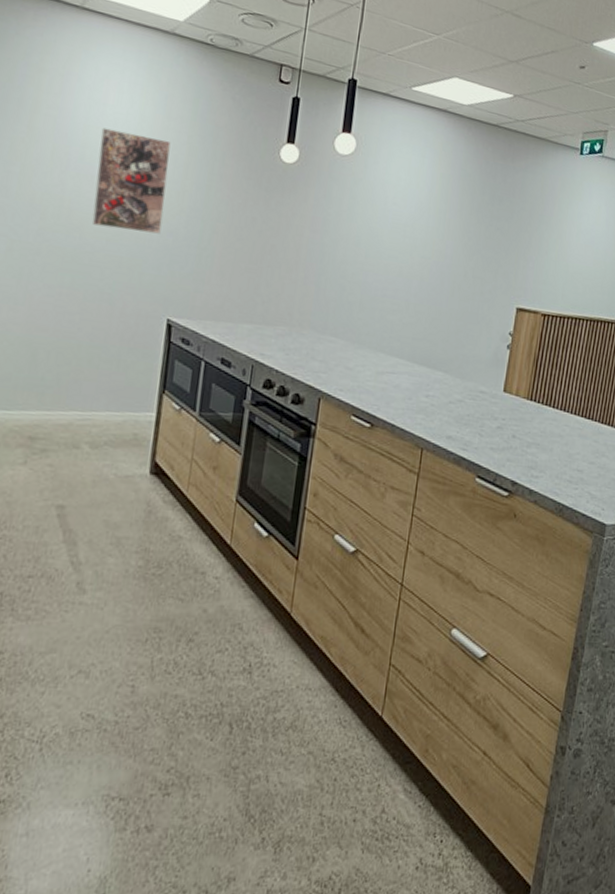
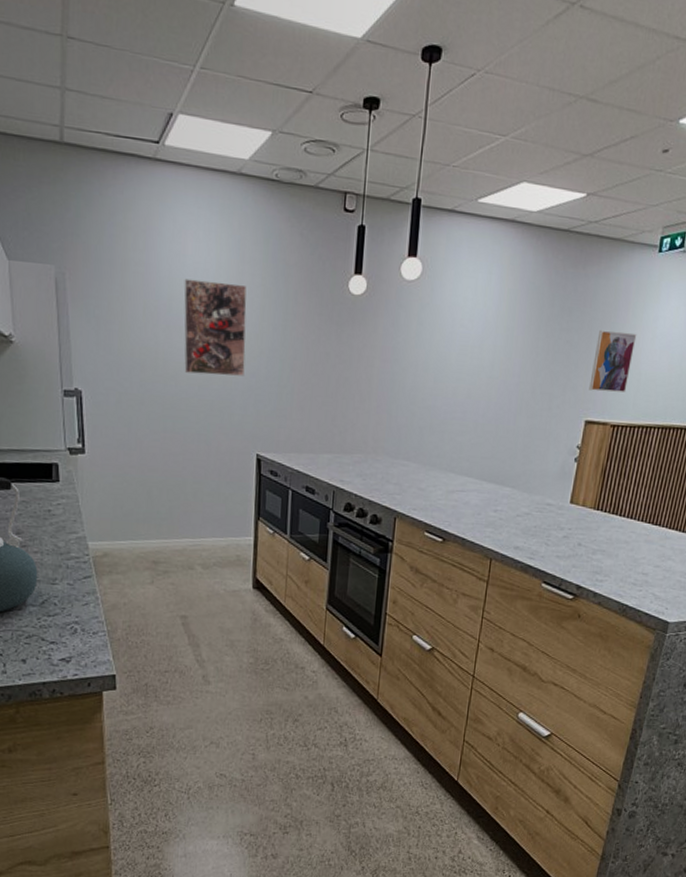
wall art: none [519,220,563,283] -> present [589,329,637,393]

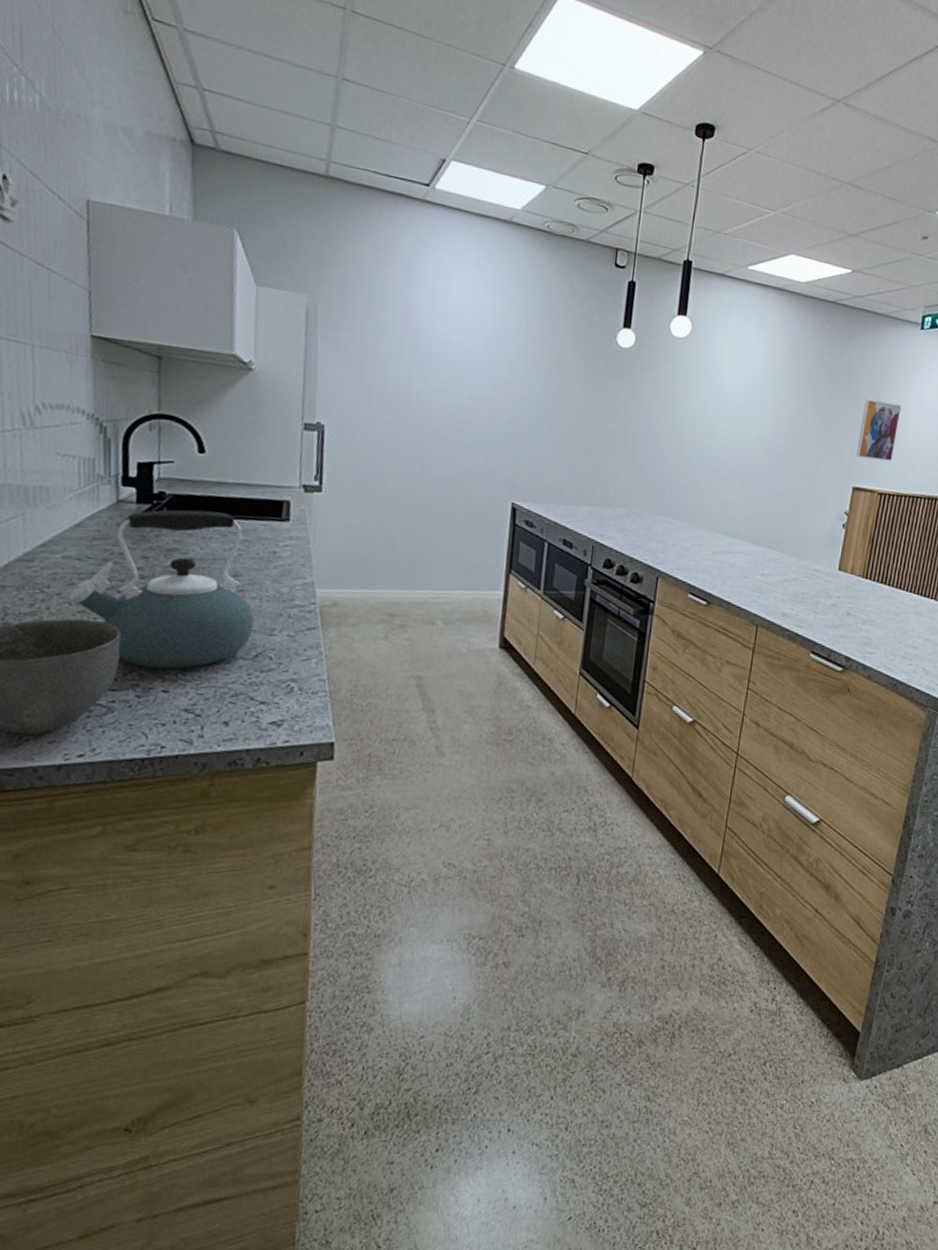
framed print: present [184,278,247,376] -> none [439,319,511,421]

